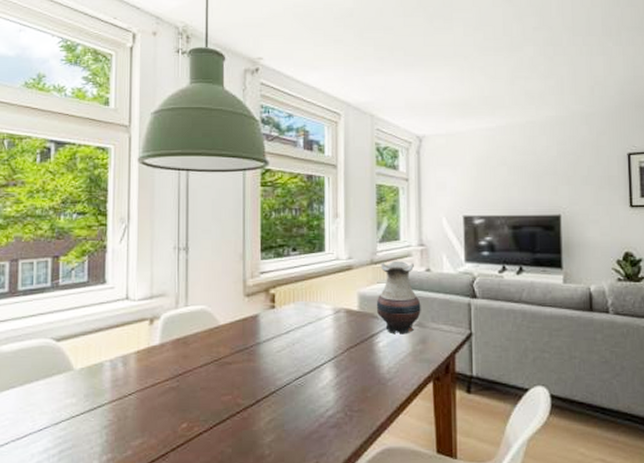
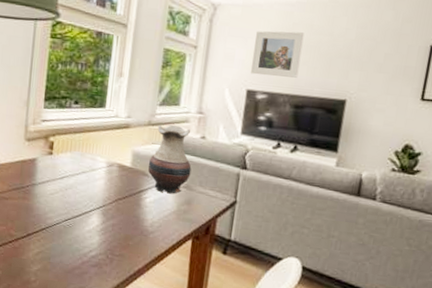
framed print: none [464,155,510,200] -> present [251,31,305,78]

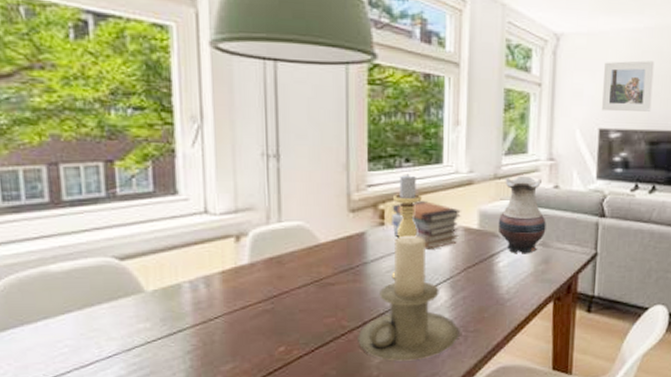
candle holder: none [21,165,106,273] -> present [358,235,458,361]
candle holder: none [54,113,85,201] -> present [392,173,422,279]
book stack: none [58,137,117,180] -> present [392,200,461,249]

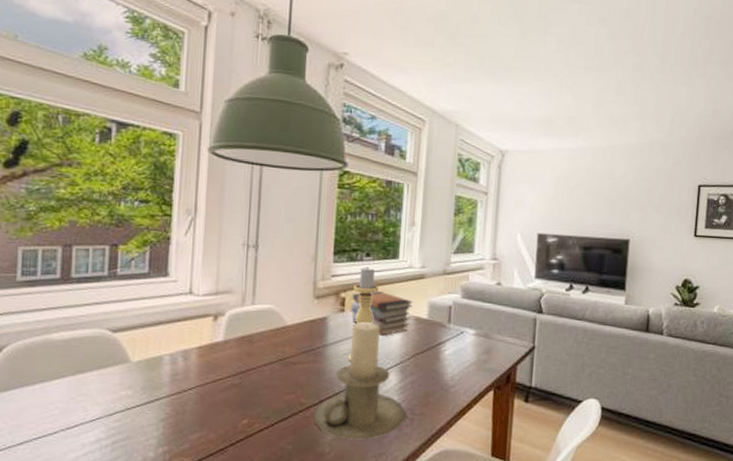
vase: present [498,175,546,254] -> none [445,272,489,344]
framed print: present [602,60,655,112] -> none [541,175,588,220]

